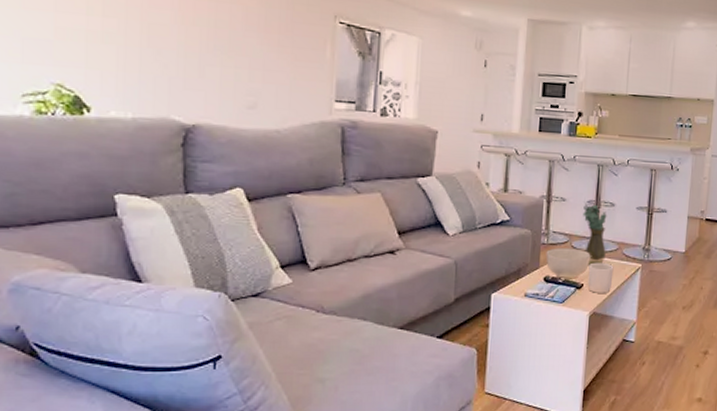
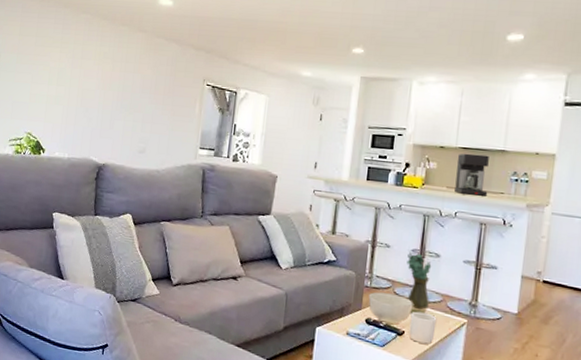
coffee maker: none [626,100,657,144] -> present [454,153,489,198]

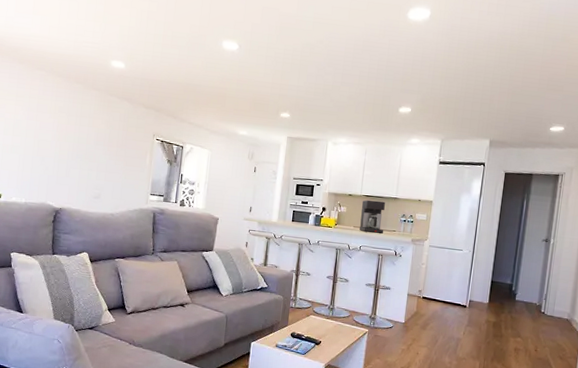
bowl: present [368,292,413,326] -> none [293,311,328,337]
vase: present [407,249,432,314] -> none [323,276,342,328]
mug: present [408,311,437,344] -> none [324,325,346,350]

